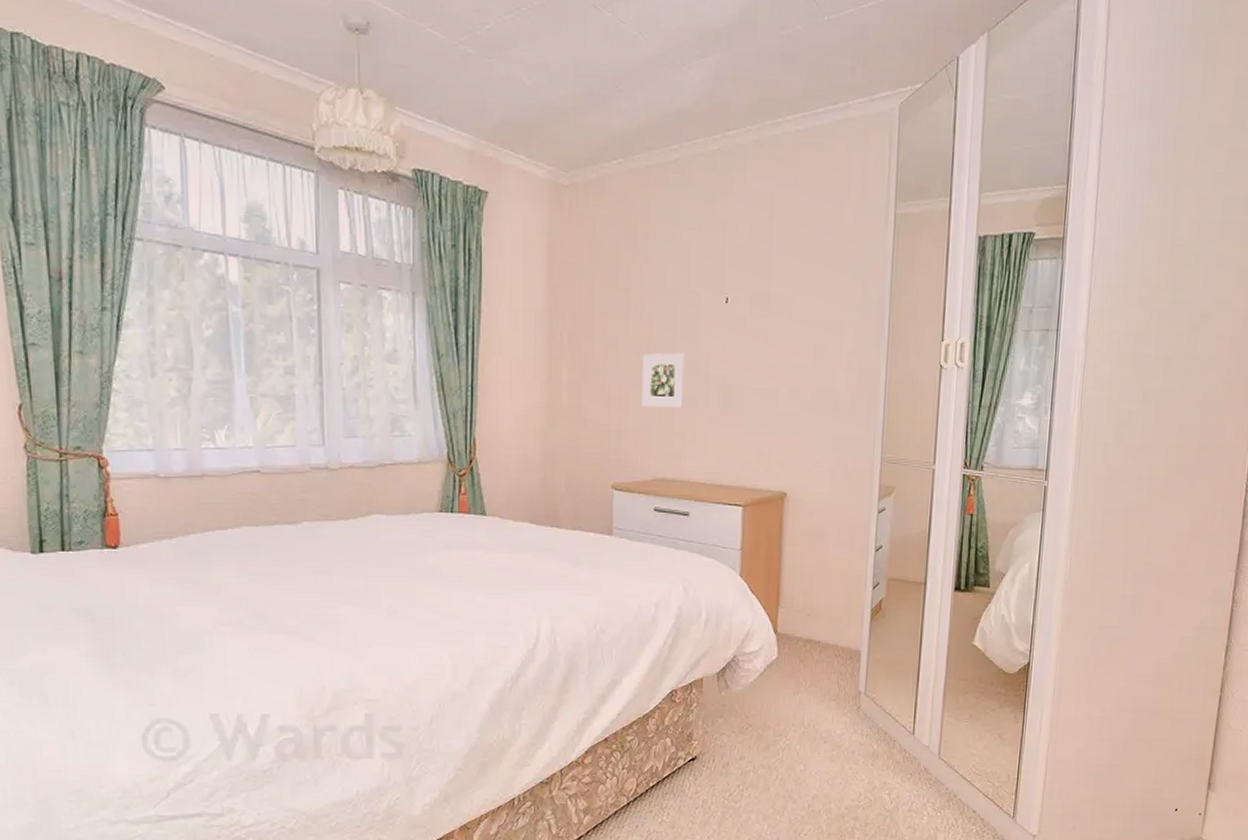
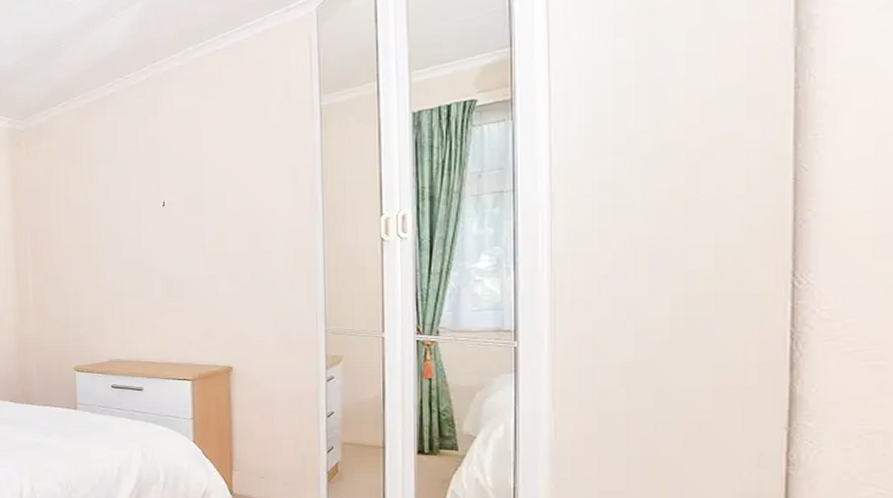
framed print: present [641,353,686,407] -> none [93,253,132,300]

